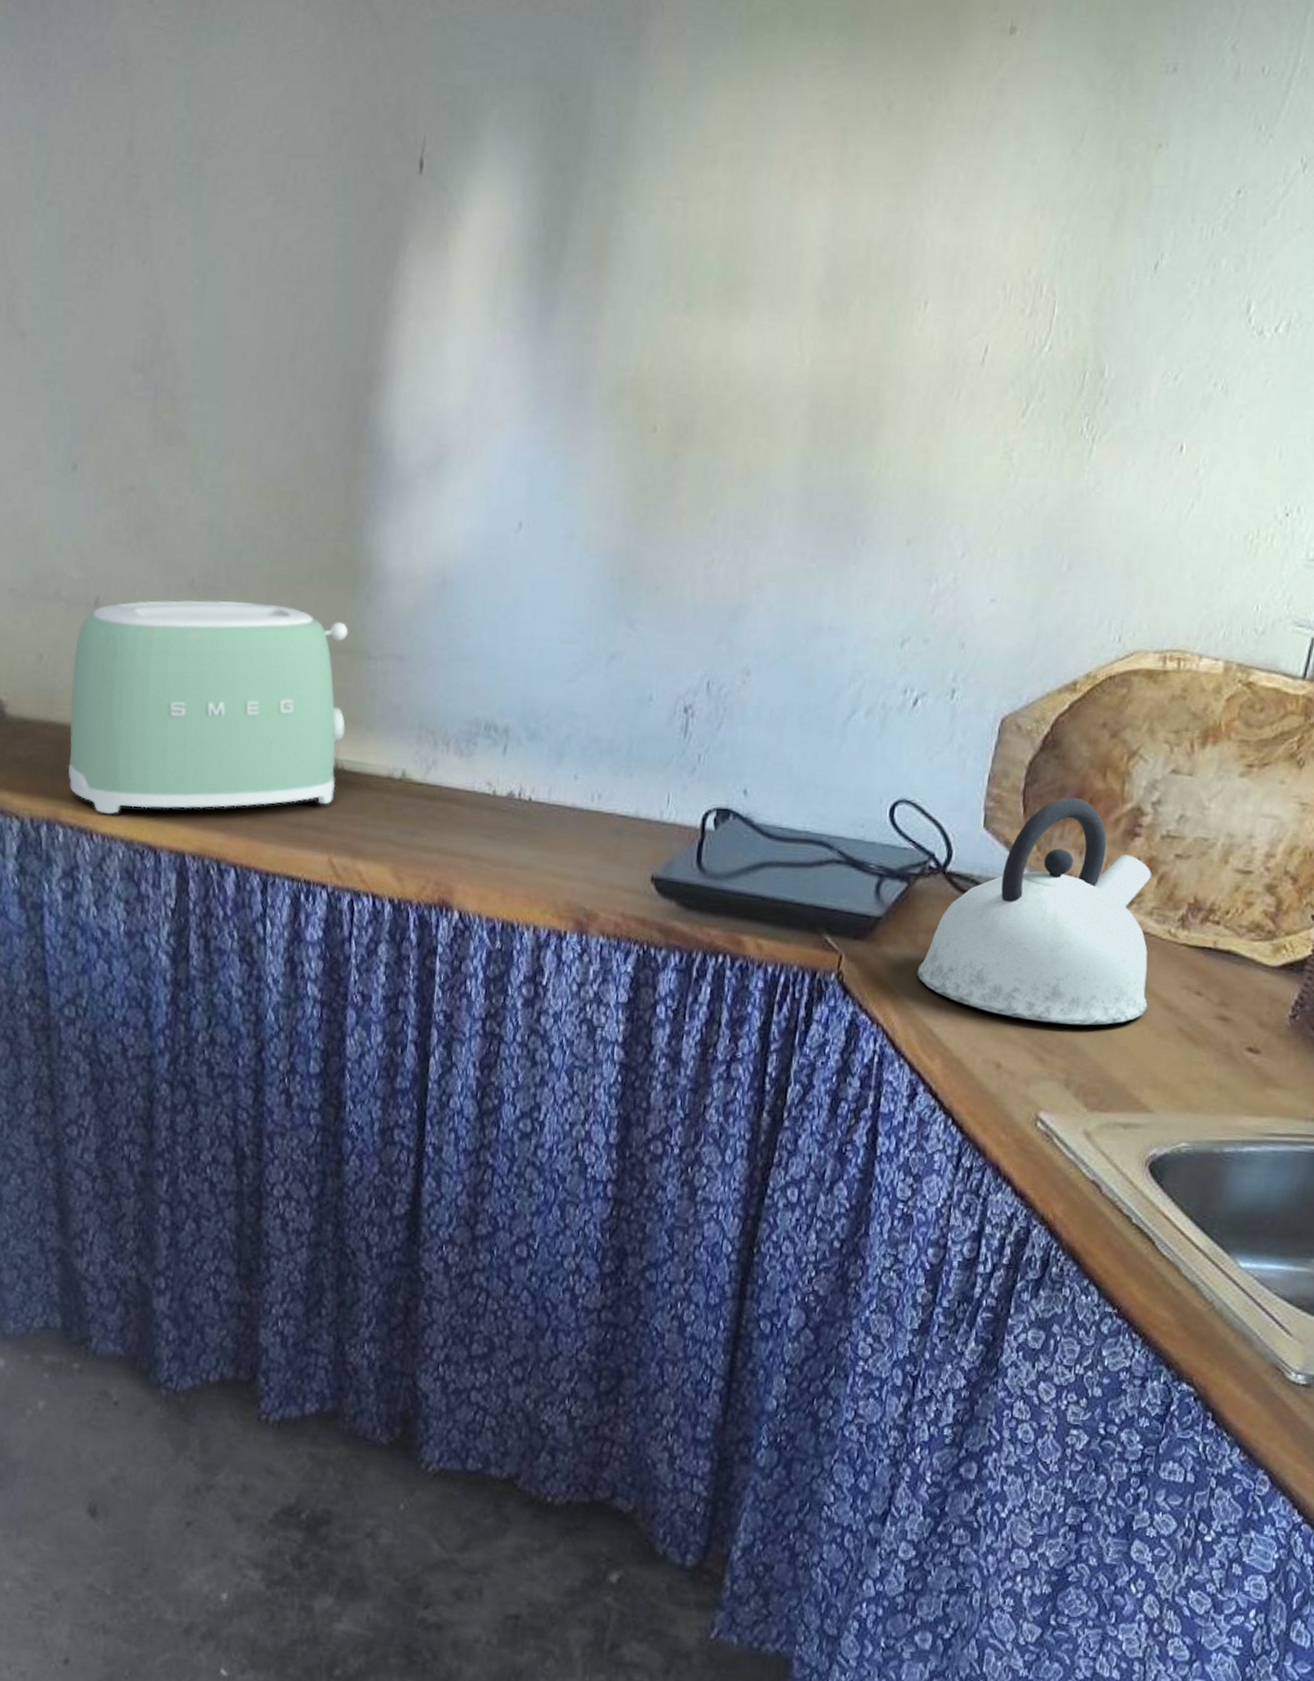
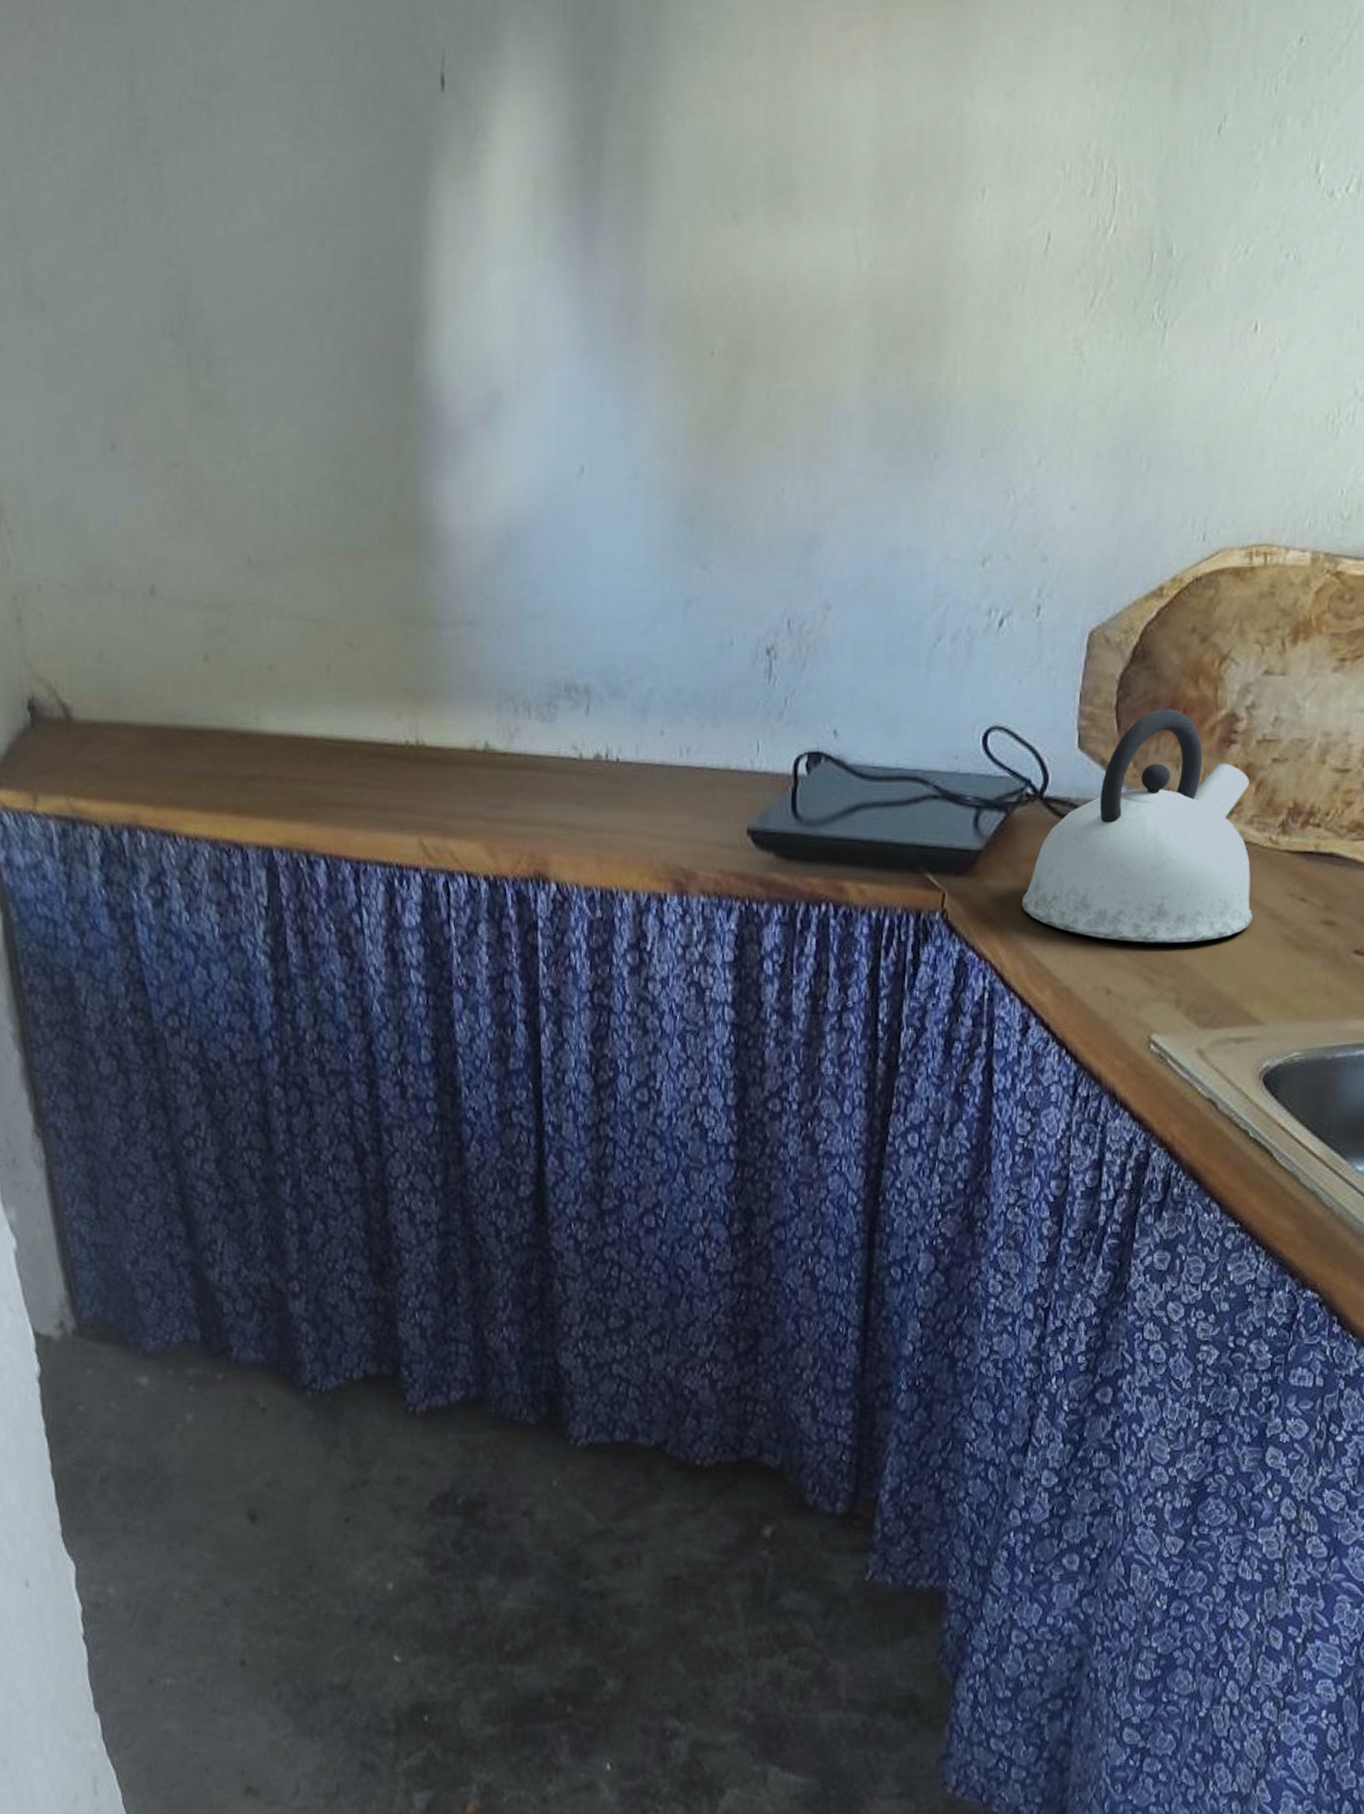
toaster: present [68,600,349,814] -> none [136,576,422,813]

